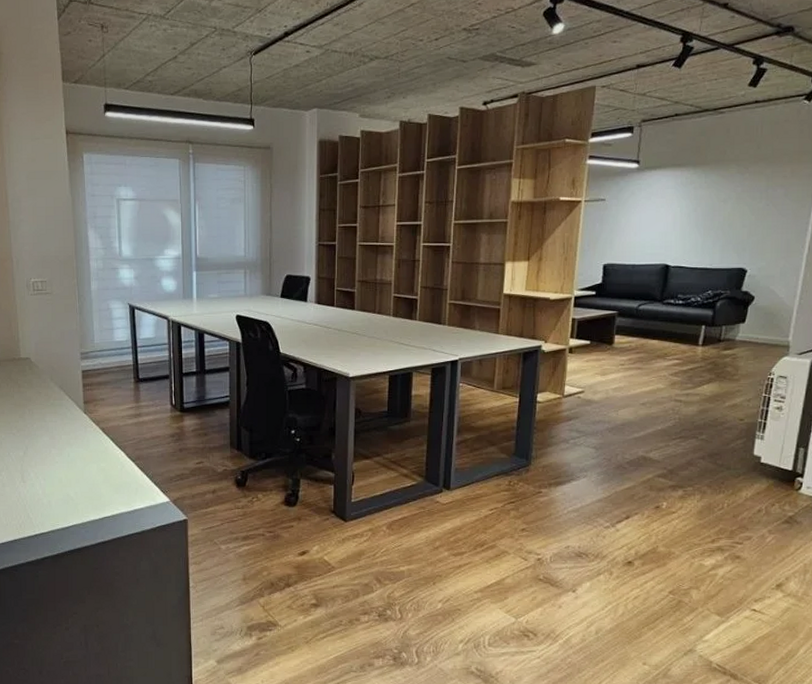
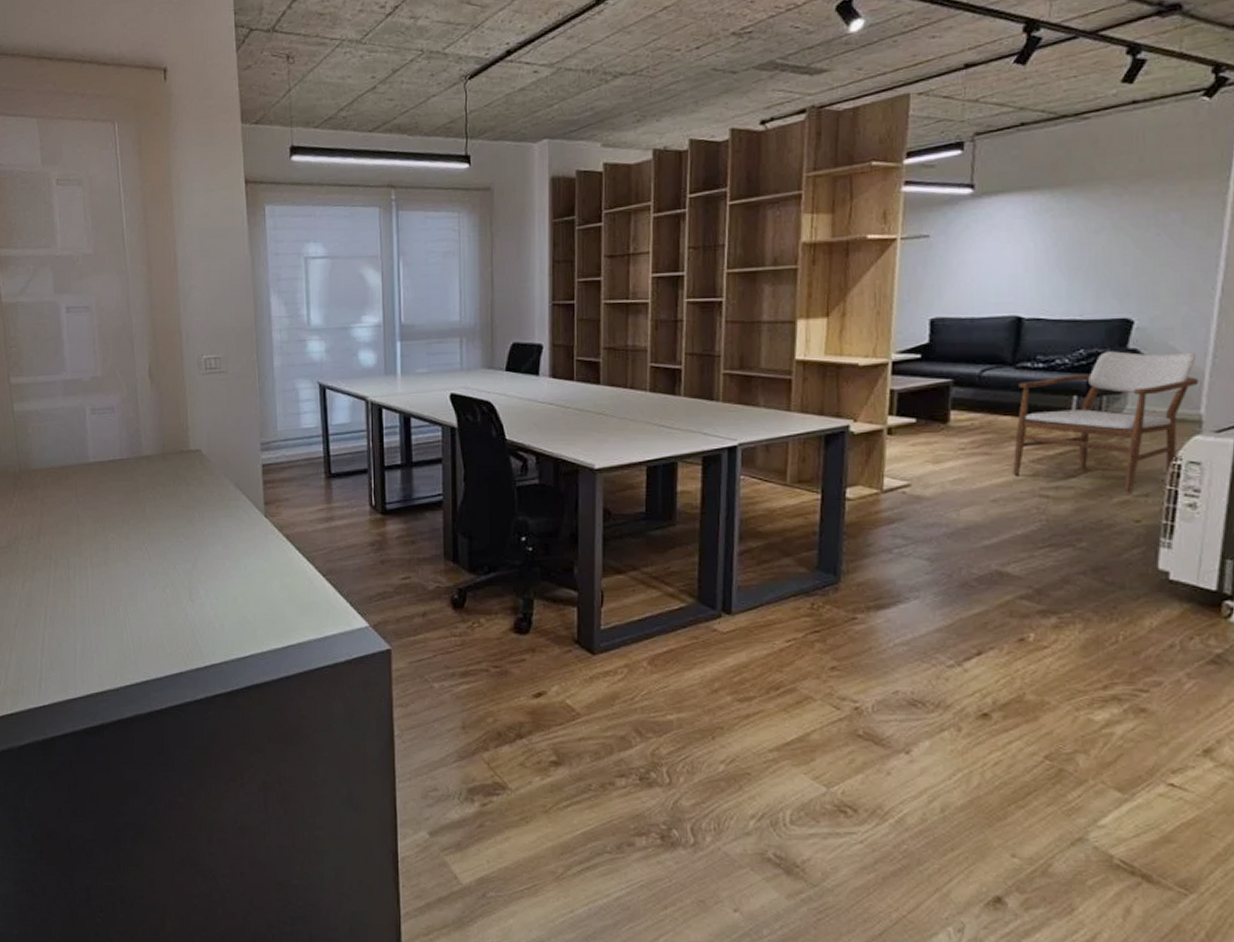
armchair: none [657,292,790,399] -> present [1012,351,1200,494]

